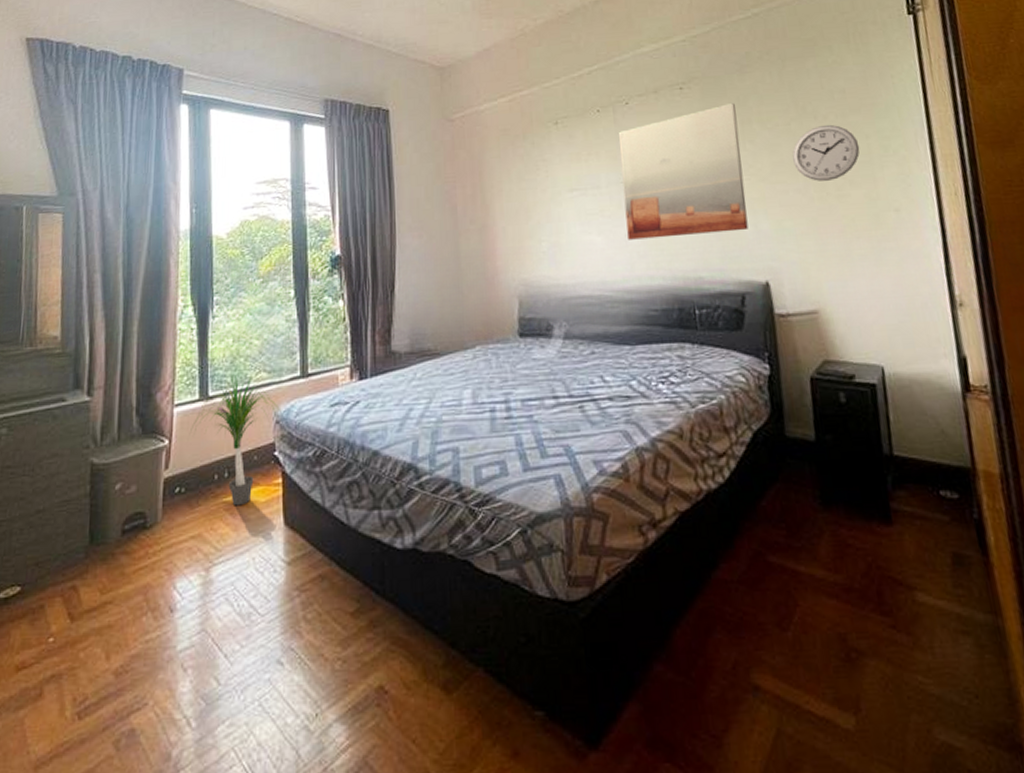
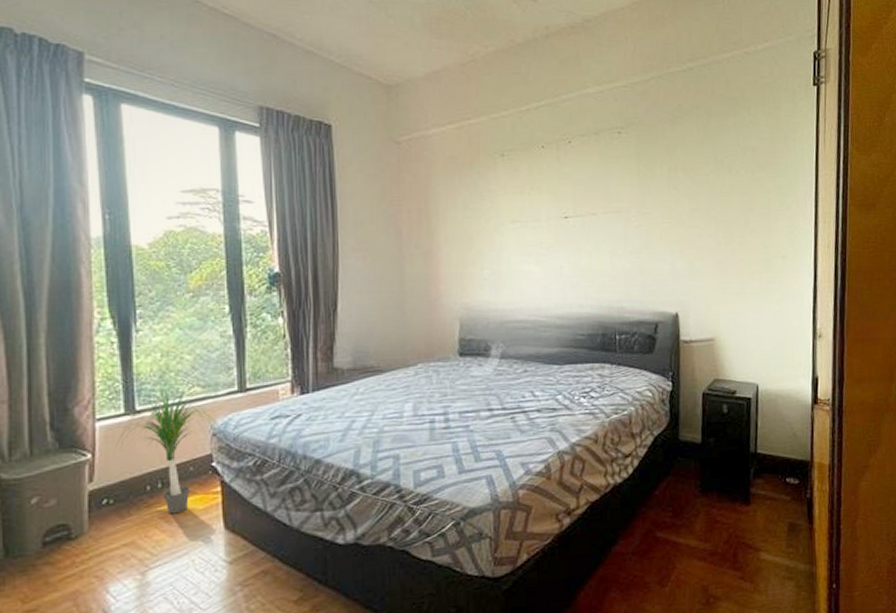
wall art: present [618,103,748,240] -> none [560,151,666,271]
wall clock: present [792,124,860,181] -> none [707,178,762,228]

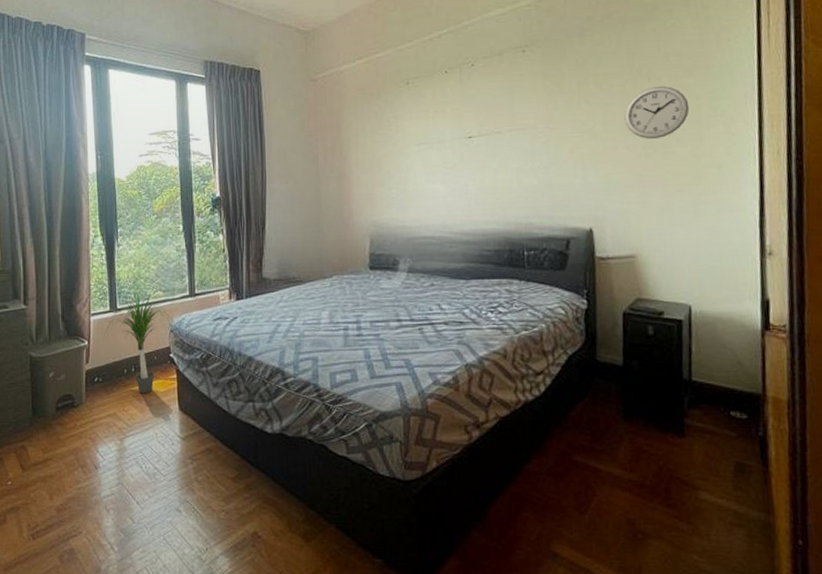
wall clock: none [707,178,762,228] -> present [623,85,690,139]

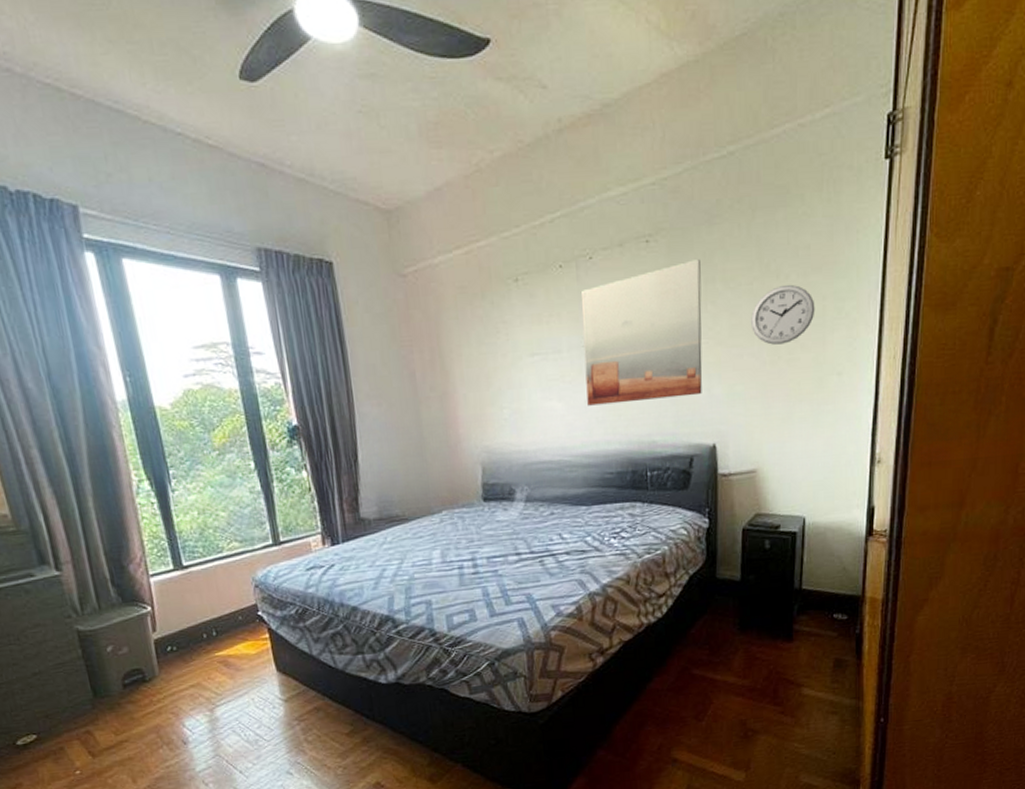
potted plant: present [104,292,174,394] -> none [171,545,258,659]
wall art: none [463,65,577,189] -> present [581,259,703,406]

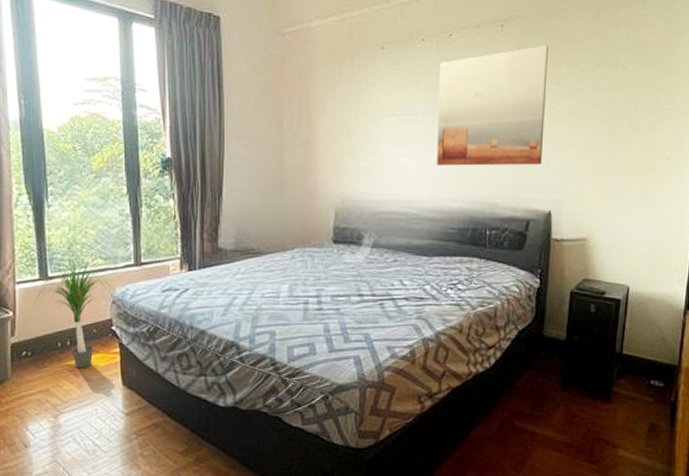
potted plant: none [171,545,258,659] -> present [33,259,116,369]
wall clock: present [750,284,815,345] -> none [589,75,649,127]

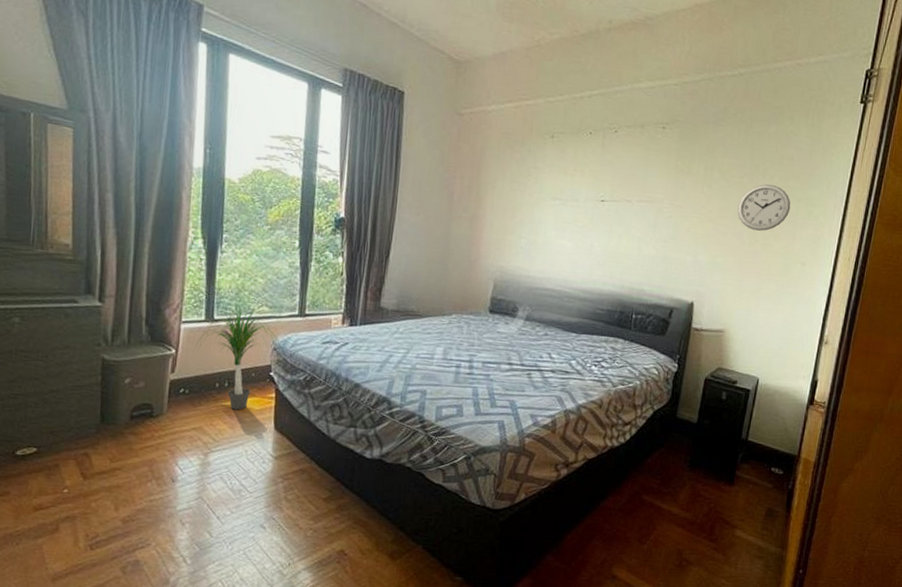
wall art: present [437,45,548,166] -> none [593,149,704,259]
wall clock: none [589,75,649,127] -> present [737,183,791,231]

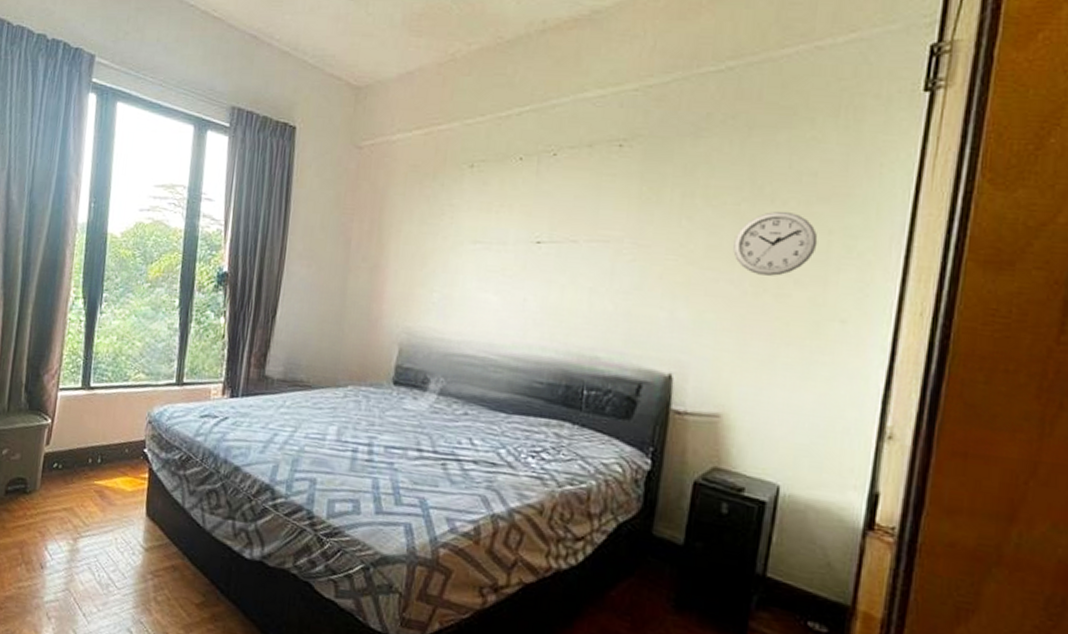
potted plant: present [196,304,278,410] -> none [71,370,154,491]

